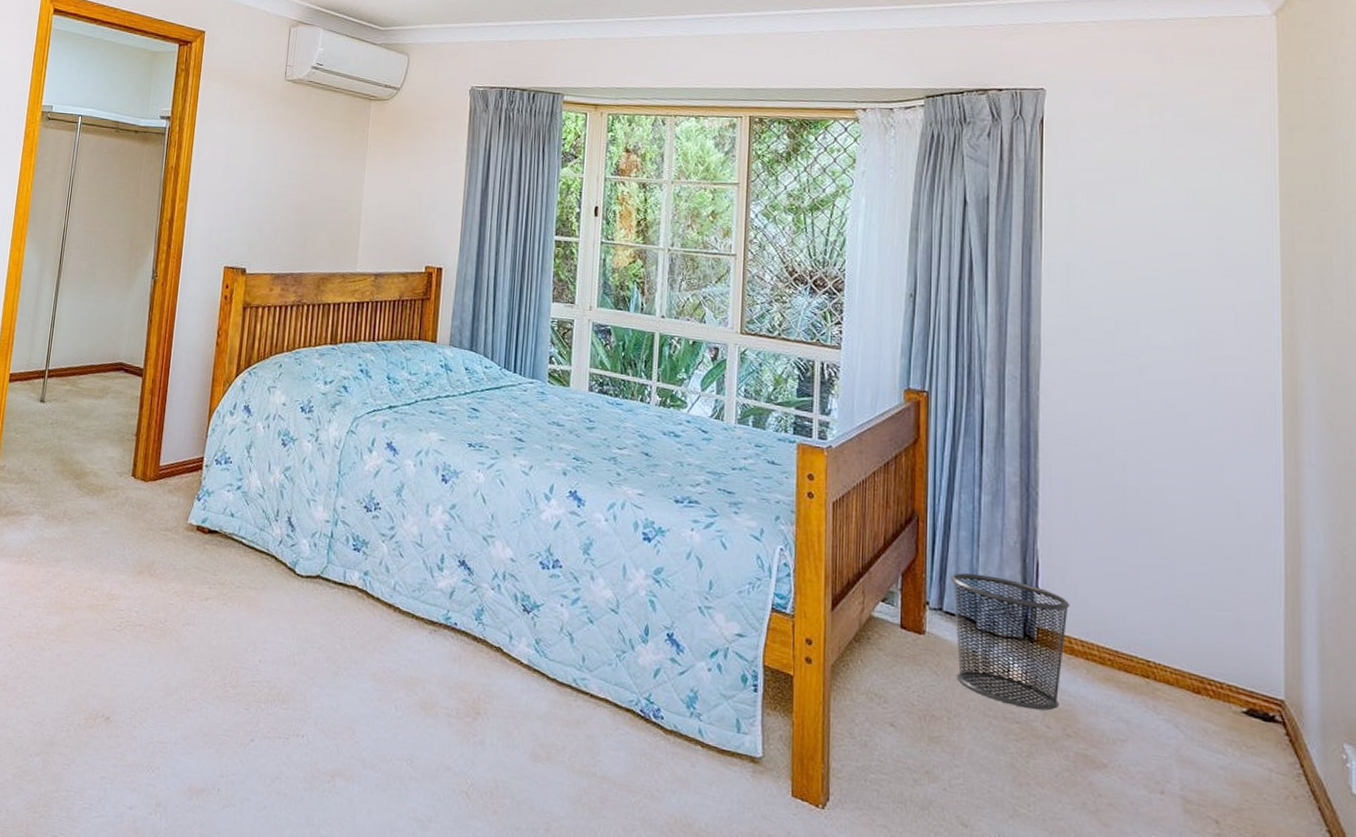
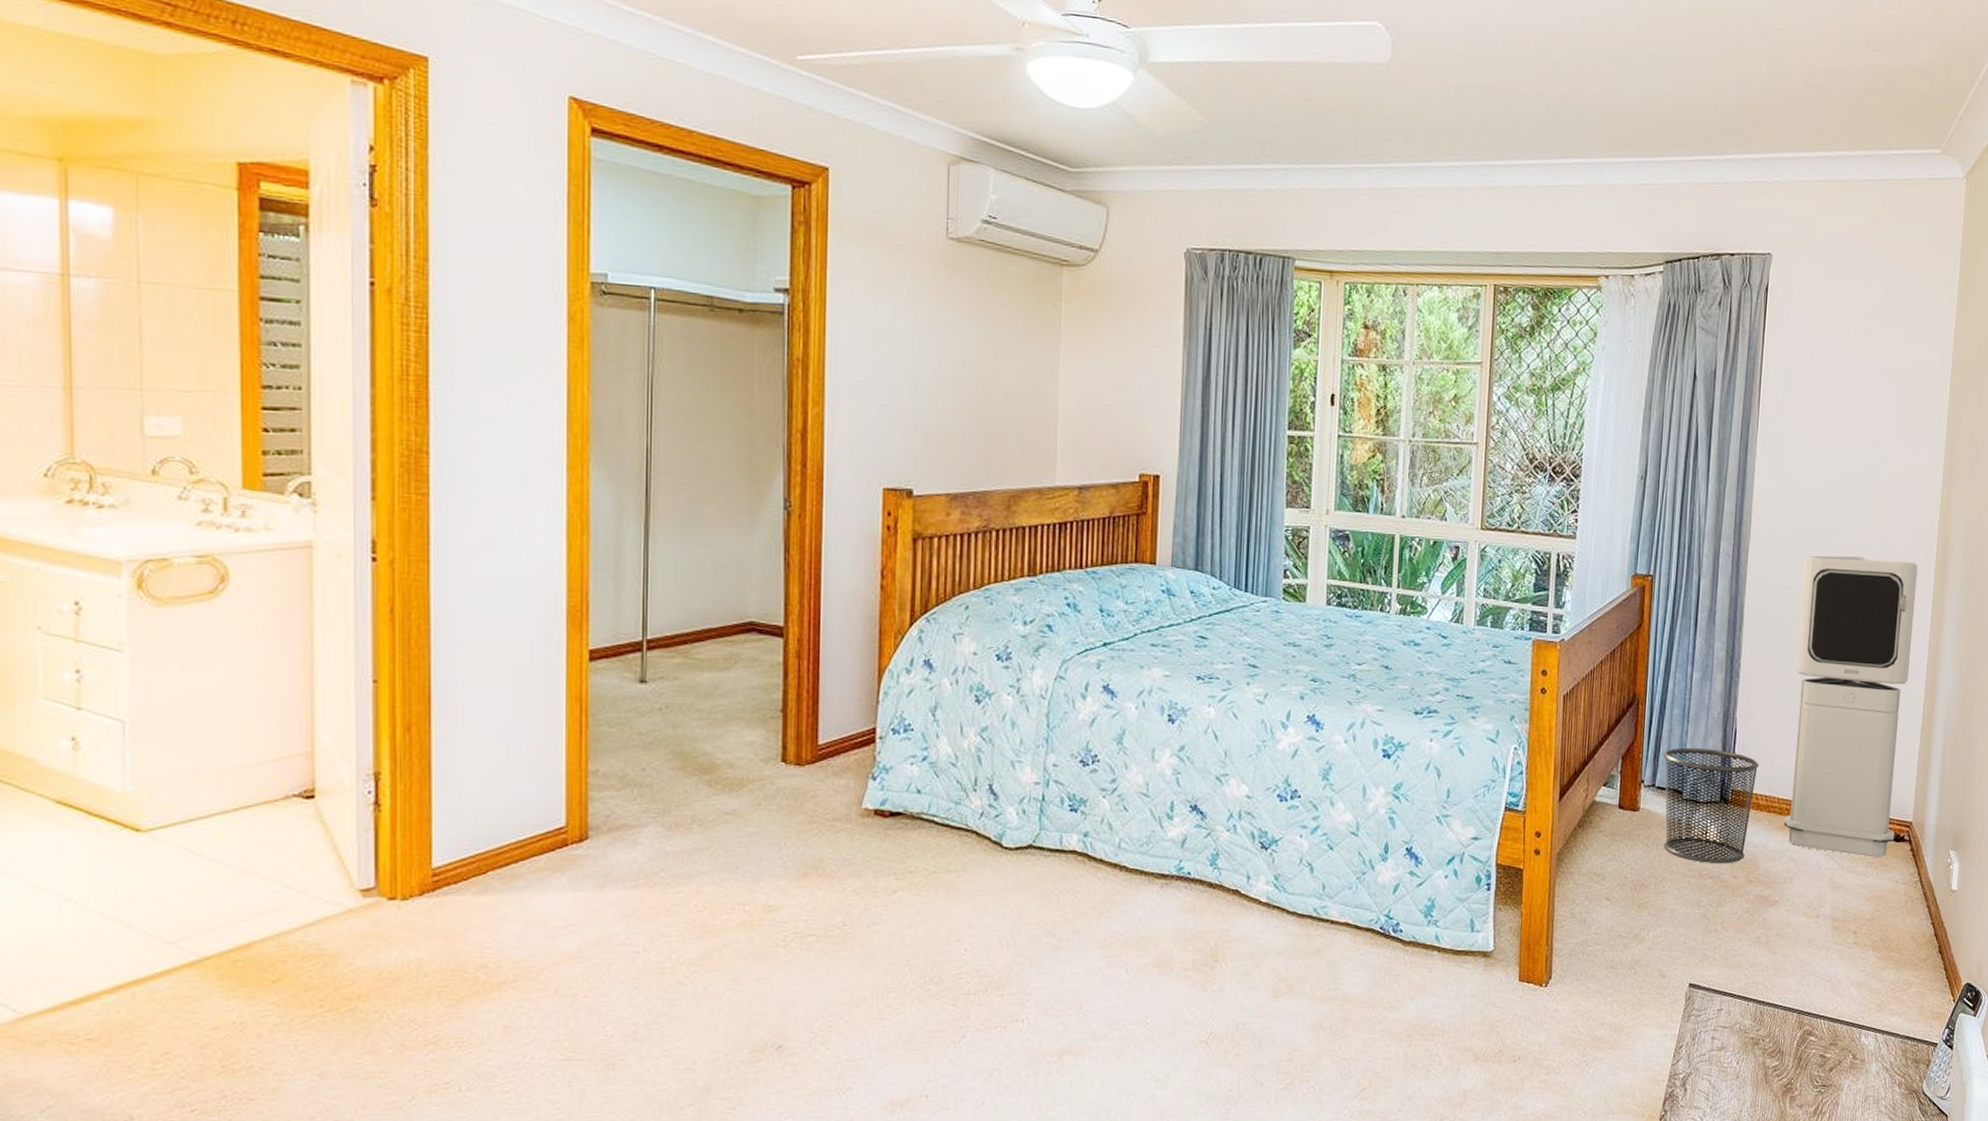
air purifier: none [1106,386,1261,737] -> present [1783,555,1918,857]

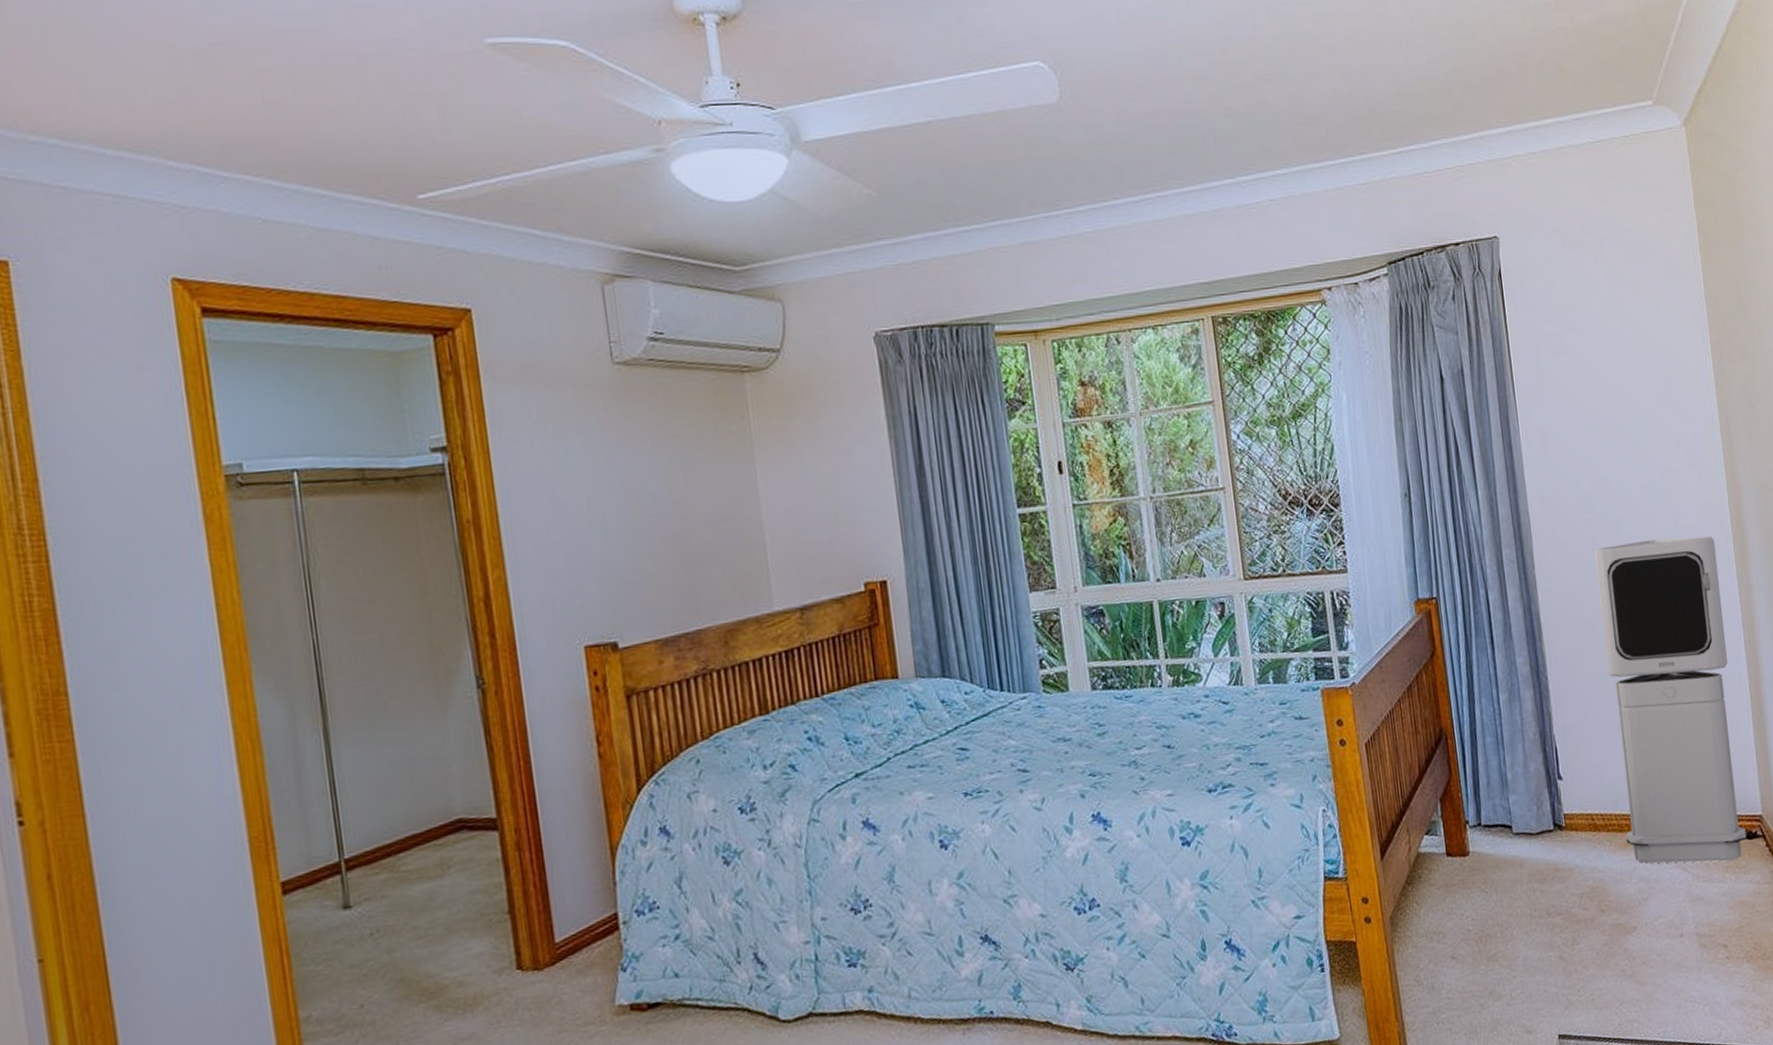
waste bin: present [1662,747,1759,864] -> none [1483,773,1591,900]

